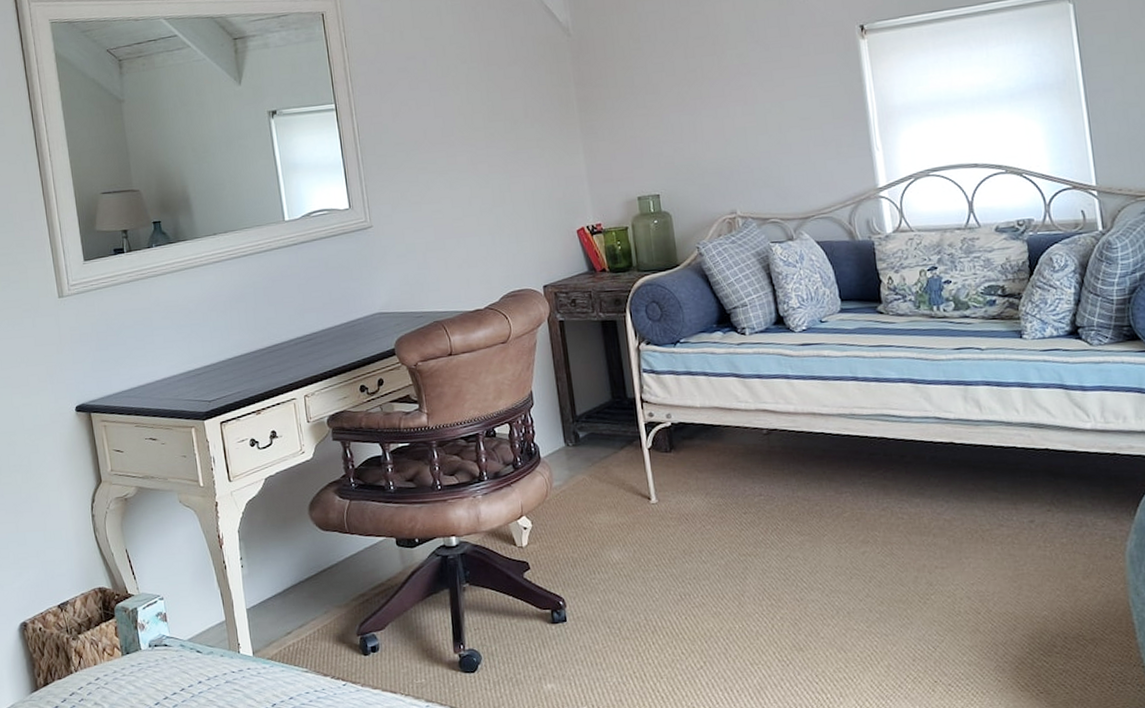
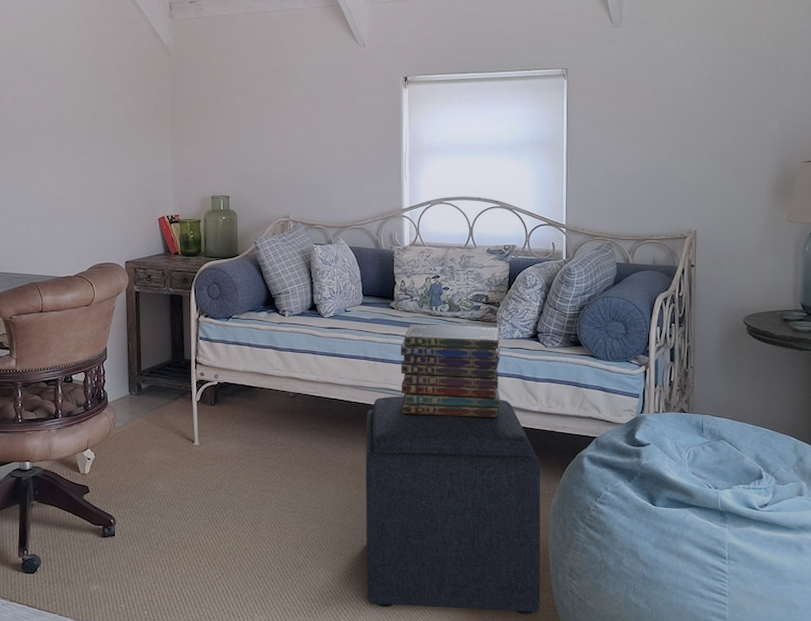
ottoman: none [864,417,1130,698] -> present [365,396,541,614]
book stack: none [897,324,1039,447] -> present [400,324,501,418]

